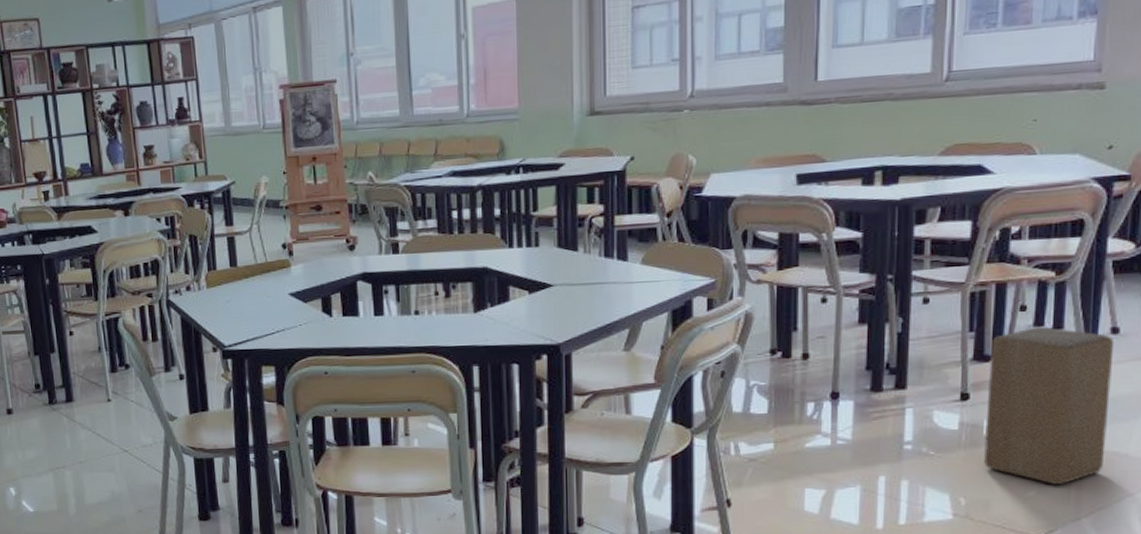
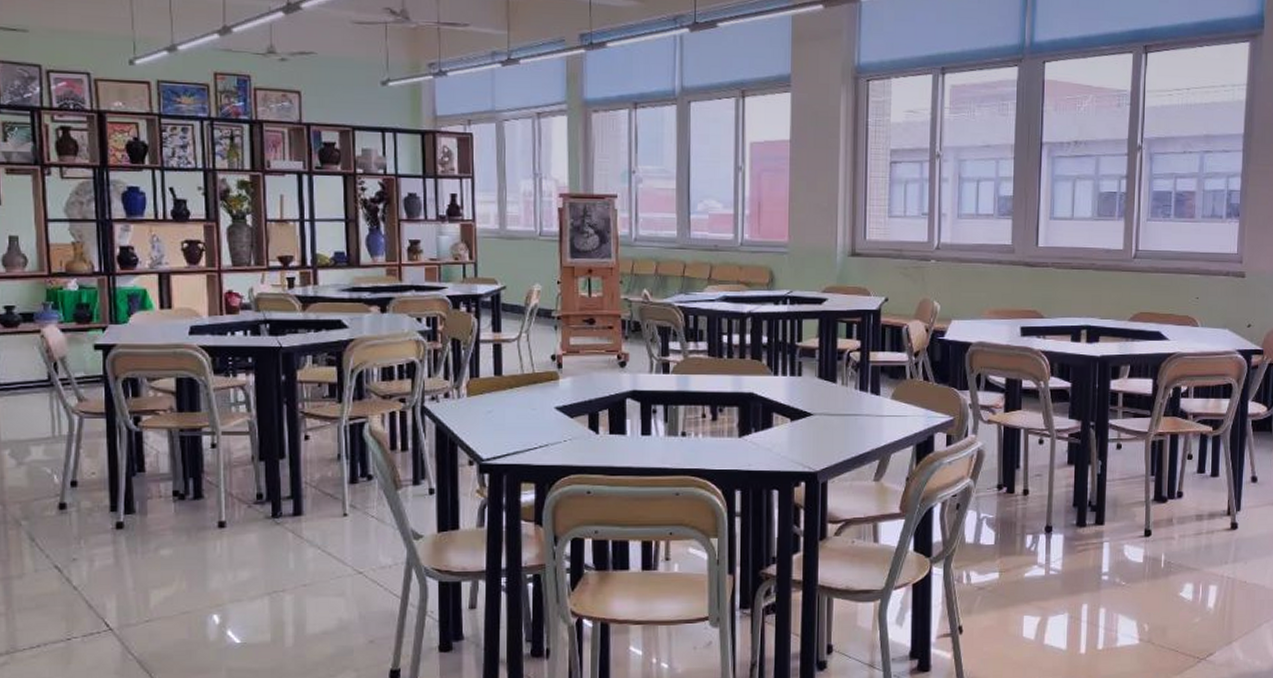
stool: present [984,327,1115,486] -> none [1162,474,1254,613]

